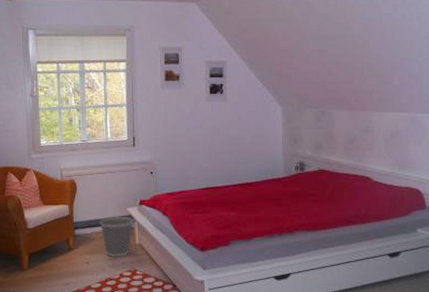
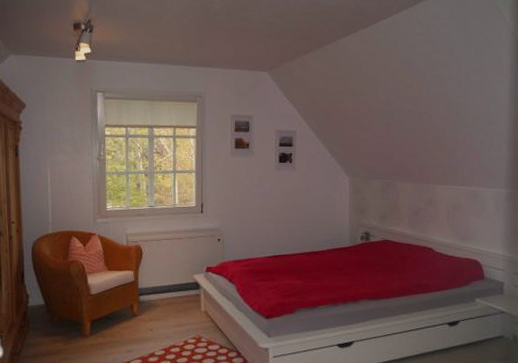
wastebasket: present [99,216,134,257] -> none [164,282,200,324]

